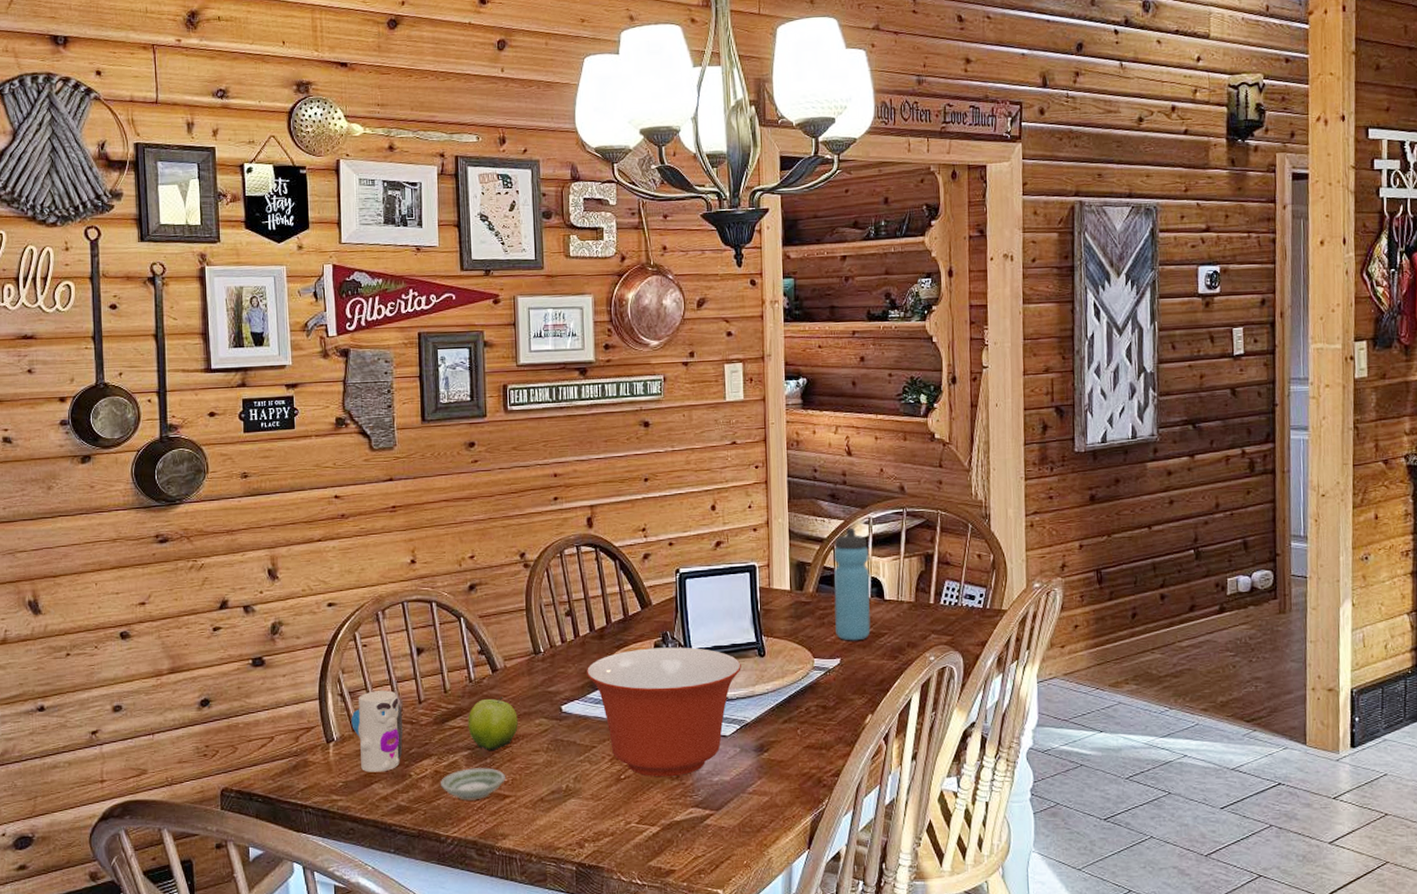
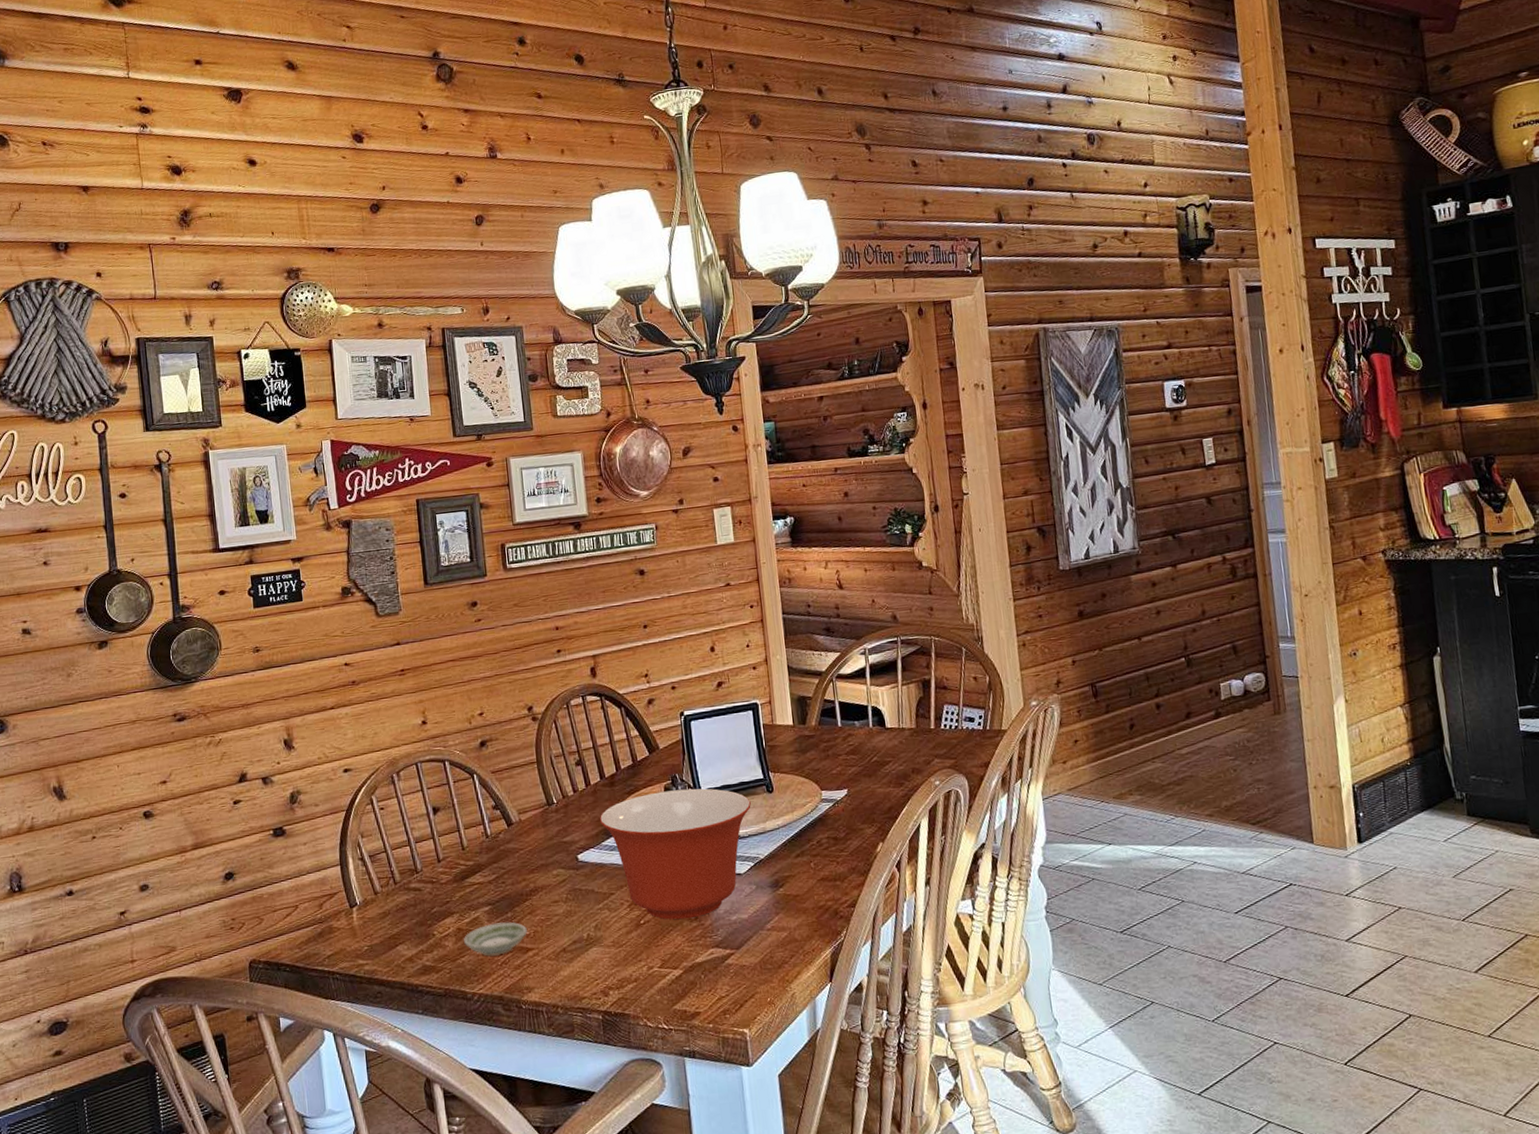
toy: present [351,690,403,773] -> none [372,851,425,935]
fruit: present [468,696,518,750] -> none [486,850,536,905]
water bottle: present [833,528,871,641] -> none [832,660,875,771]

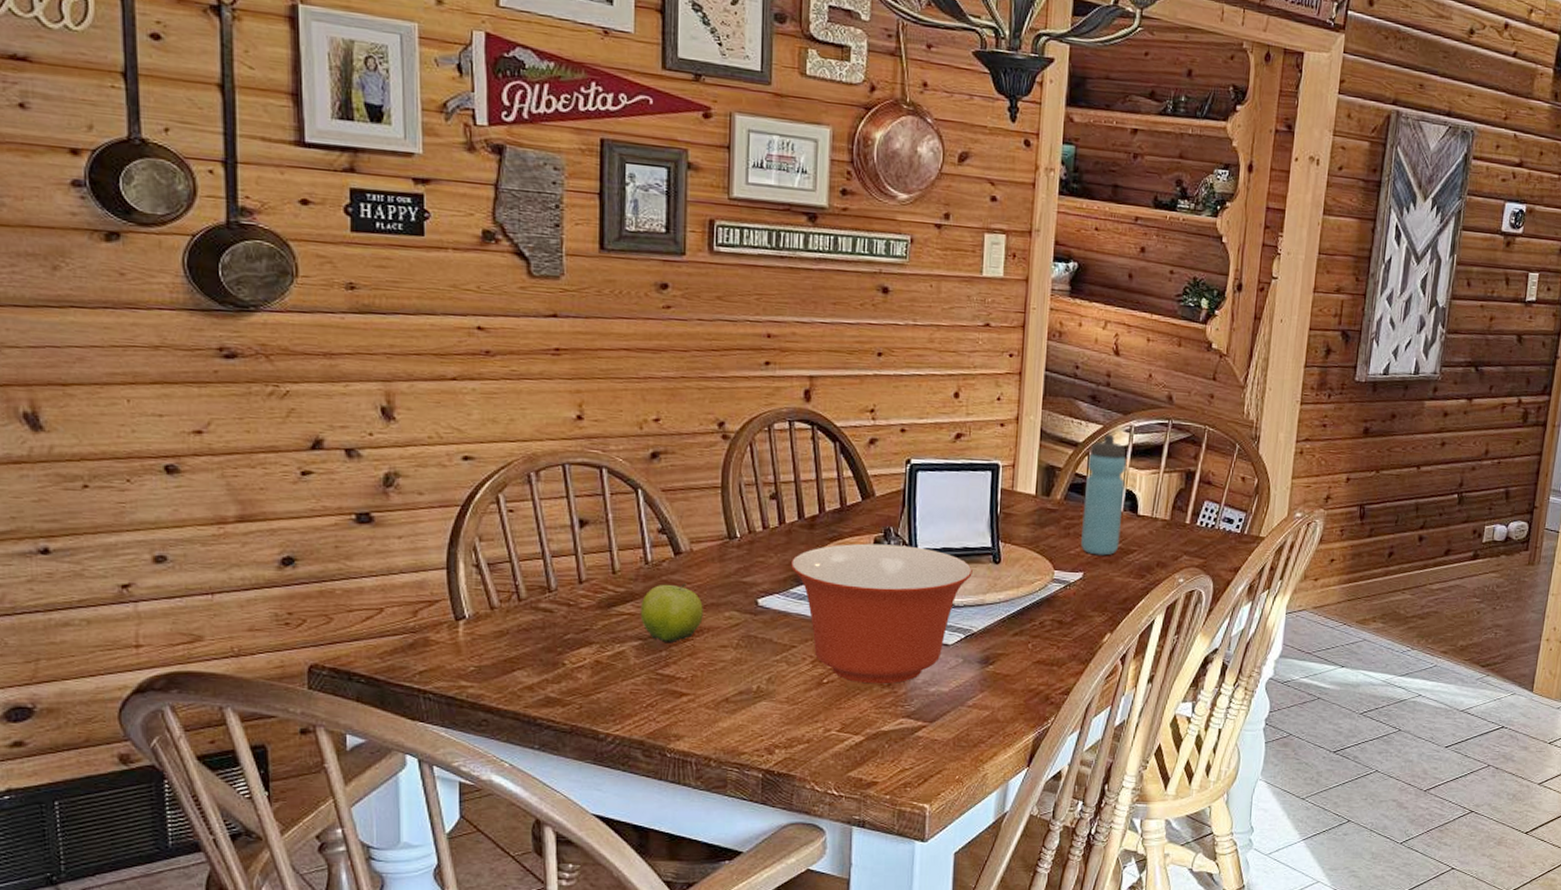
saucer: present [464,922,527,956] -> none [602,660,684,696]
fruit: none [486,850,536,905] -> present [640,583,703,642]
water bottle: none [832,660,875,771] -> present [1081,435,1126,556]

